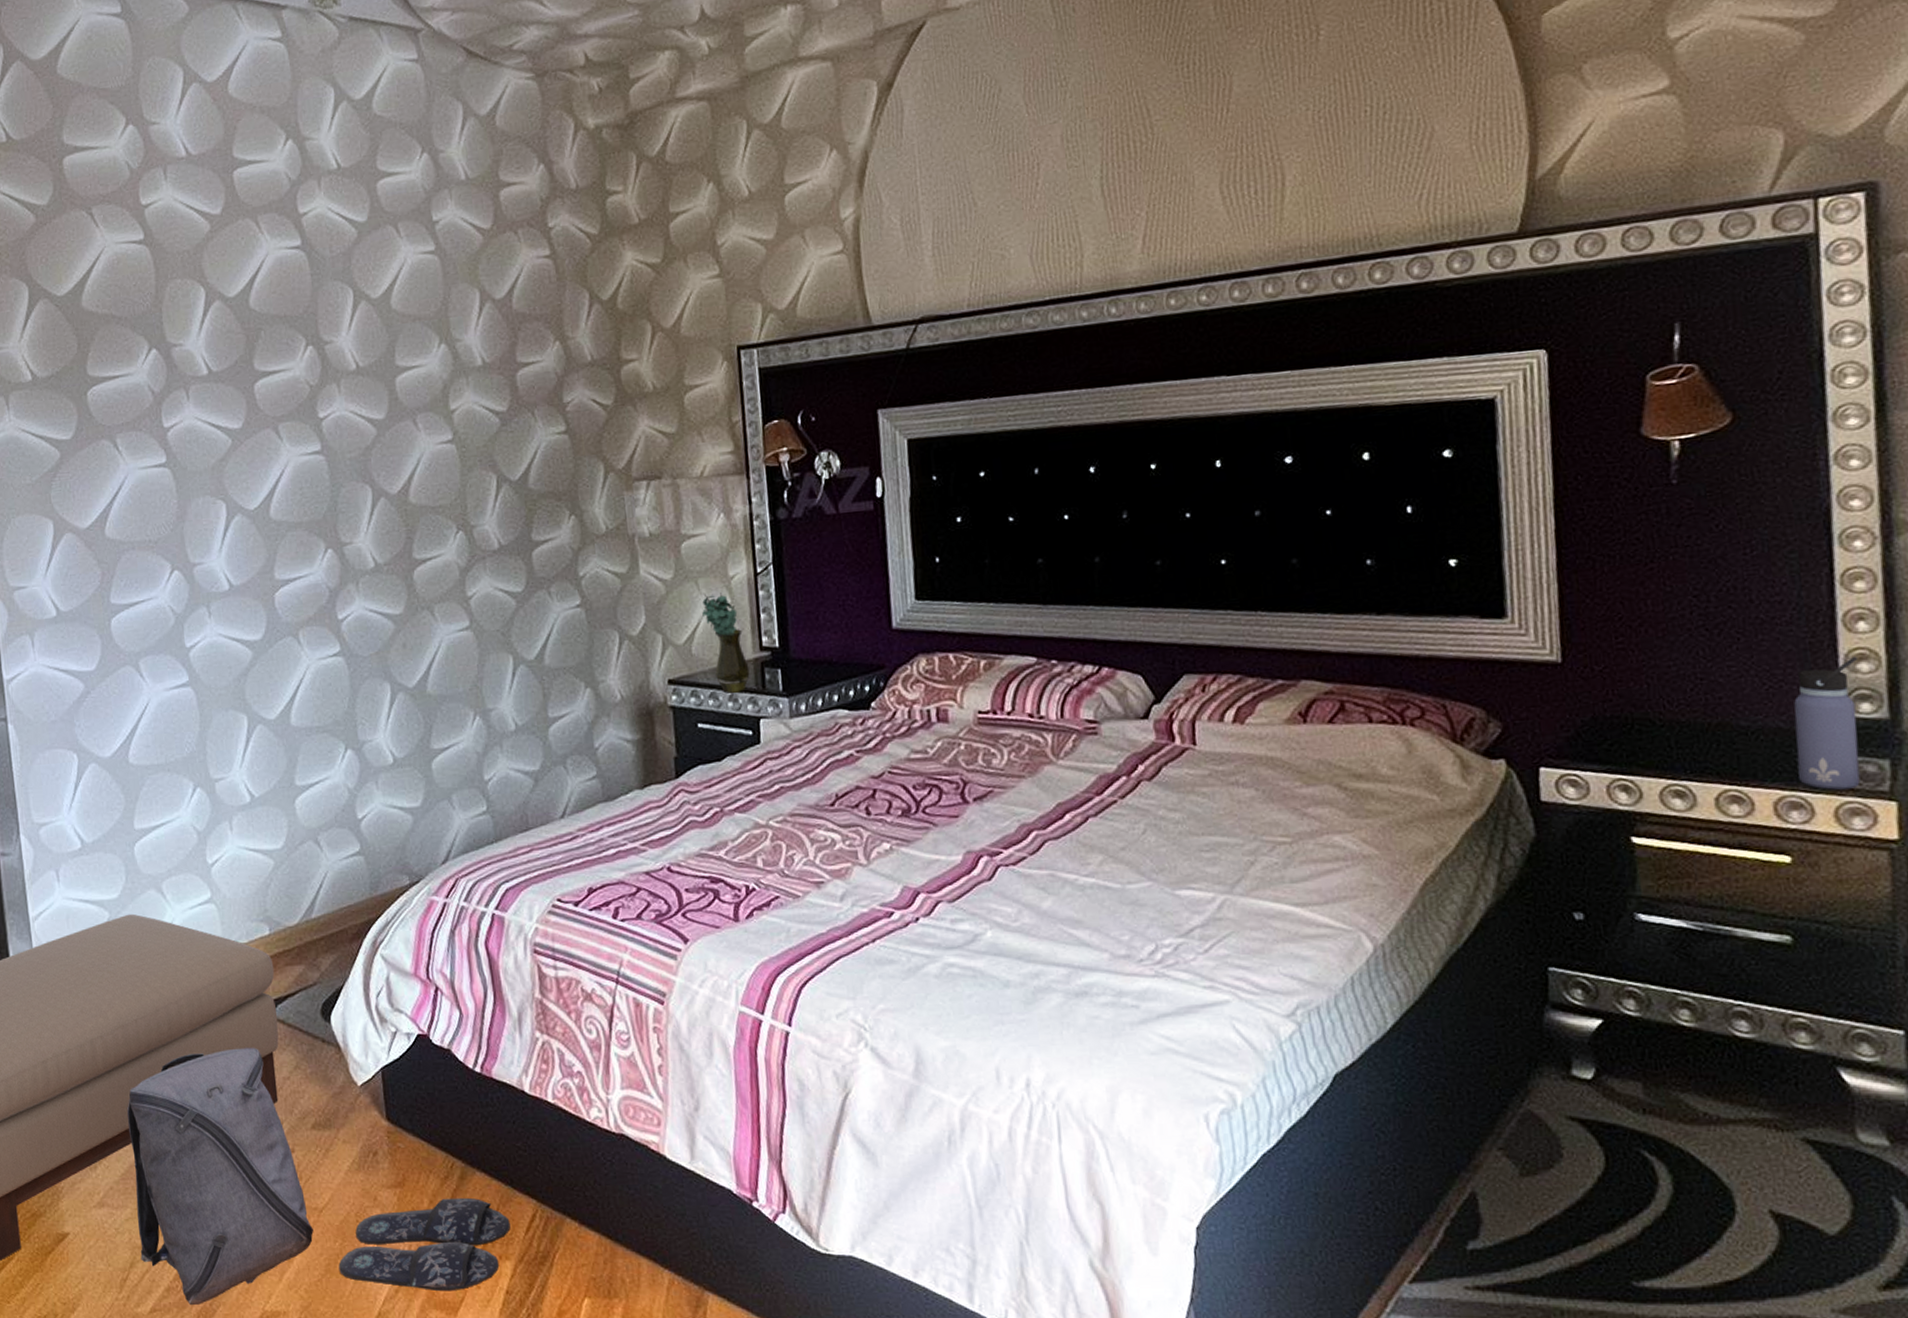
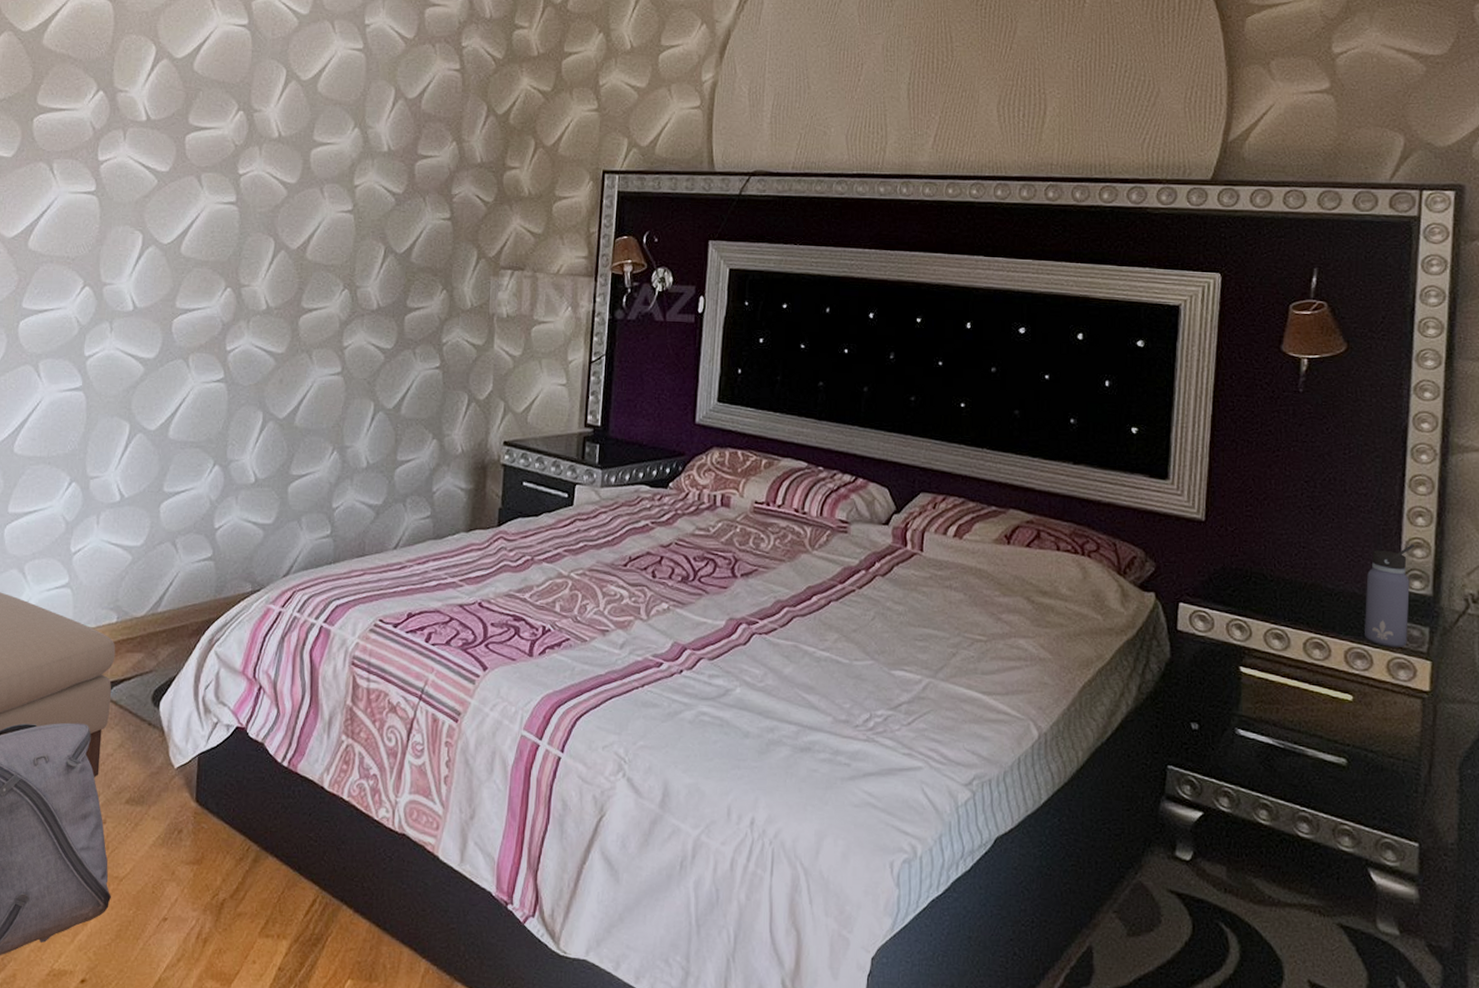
slippers: present [338,1197,511,1292] -> none [129,878,292,964]
vase: present [702,593,750,693] -> none [541,371,573,460]

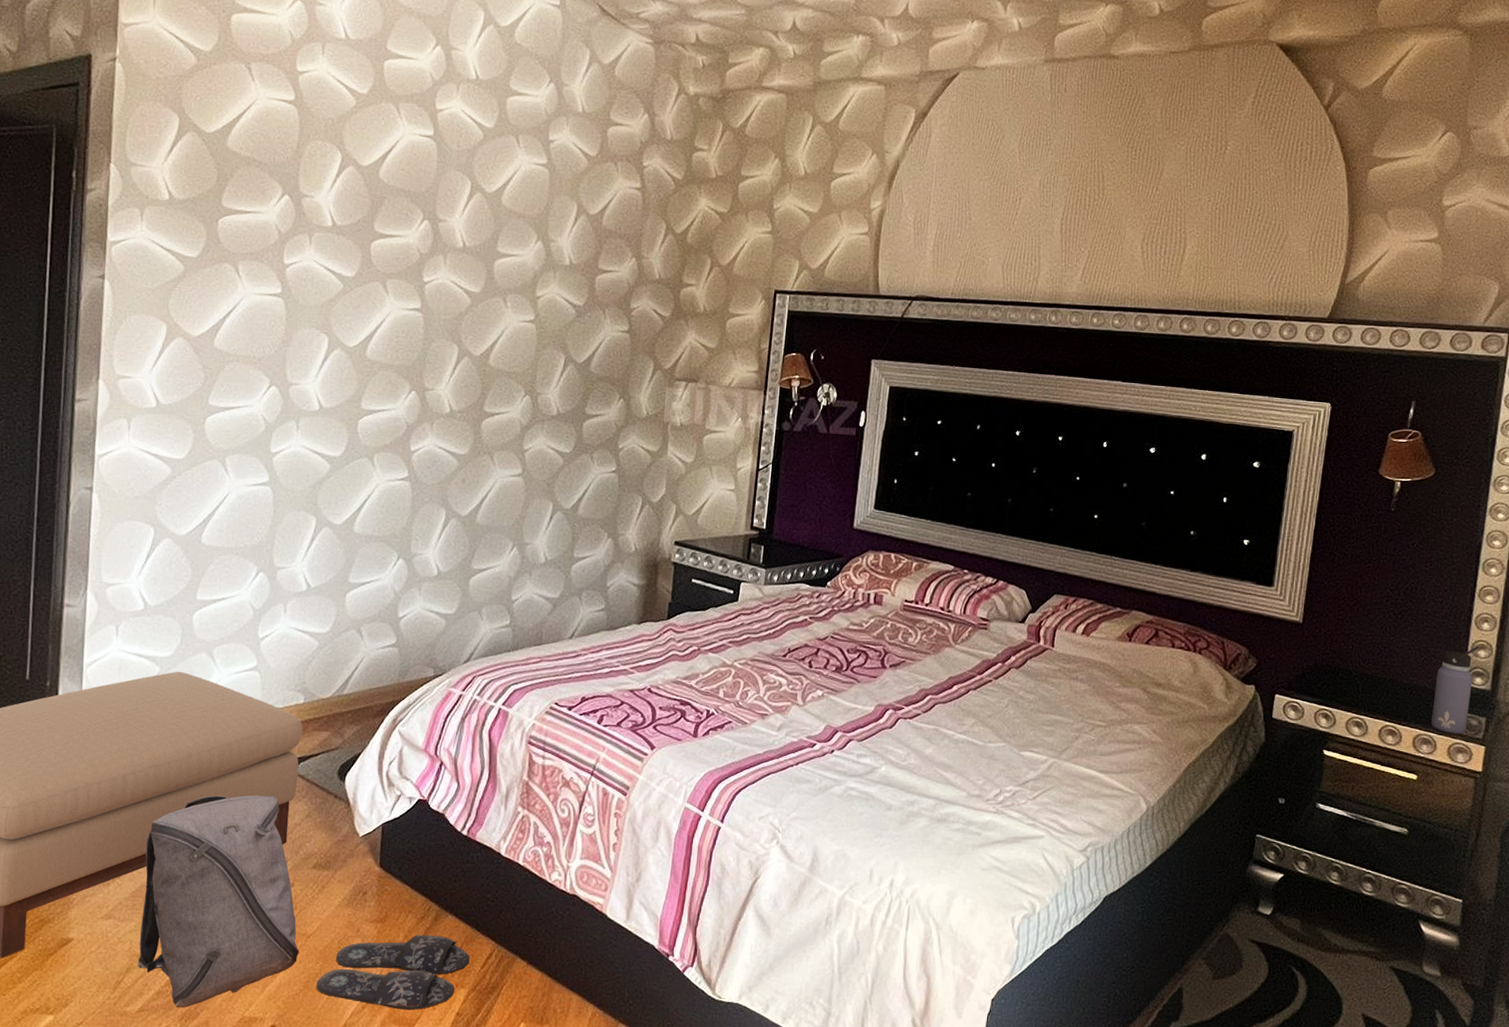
slippers: none [129,878,292,964] -> present [316,934,470,1010]

